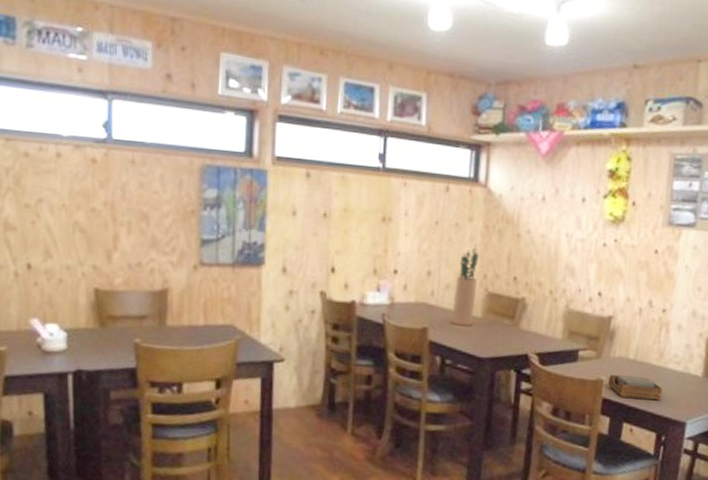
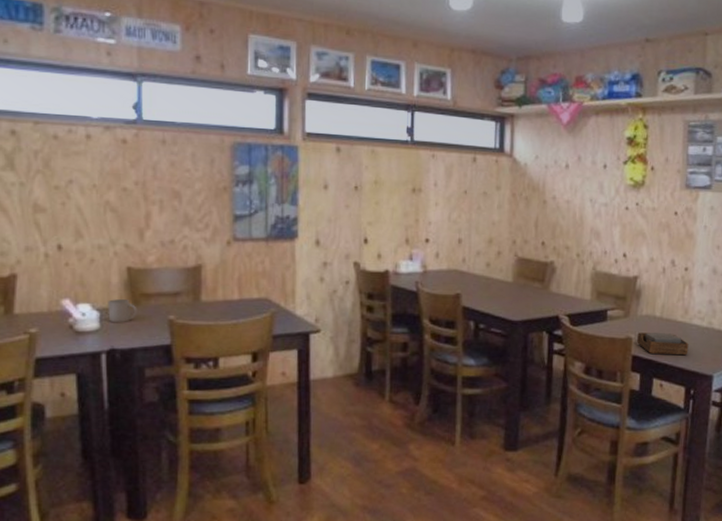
mug: none [75,320,104,345] -> present [108,299,137,323]
vase: present [452,245,479,327] -> none [484,212,508,291]

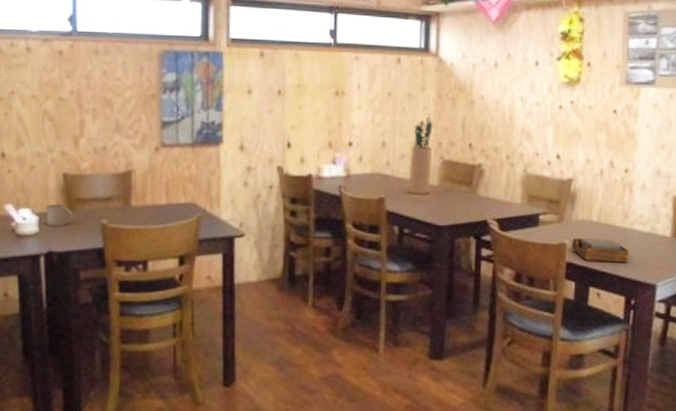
vase: none [484,212,508,291] -> present [408,114,433,195]

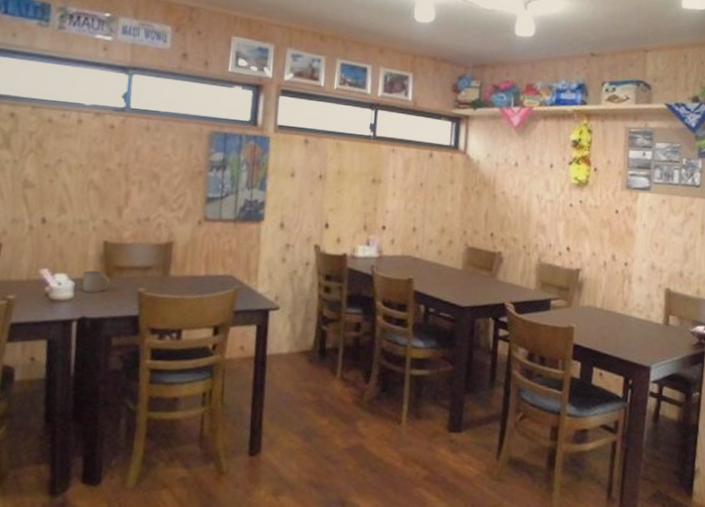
vase: present [408,114,433,195] -> none [435,205,460,278]
napkin holder: present [572,237,629,263] -> none [578,322,628,347]

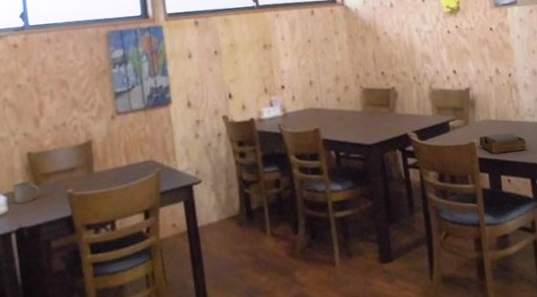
napkin holder: none [578,322,628,347] -> present [479,133,527,154]

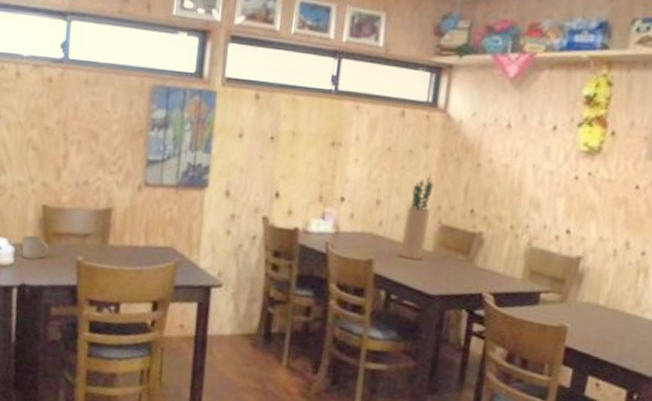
vase: none [334,53,356,122] -> present [400,174,434,261]
napkin holder: present [479,133,527,154] -> none [573,321,637,354]

